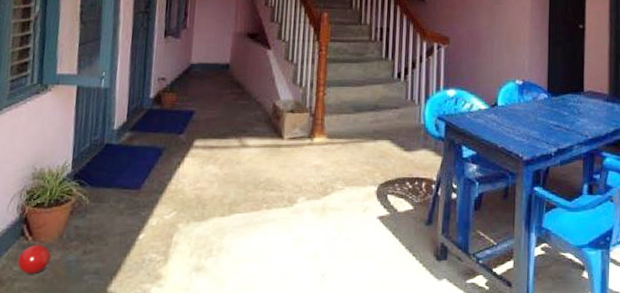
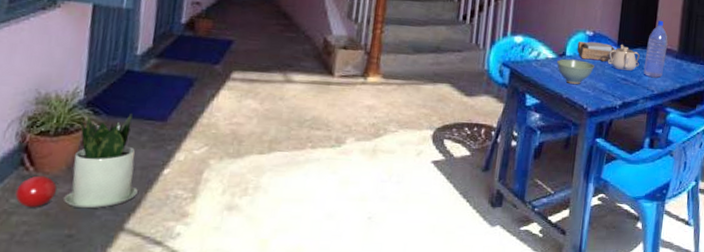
planter: none [57,184,118,274] -> present [64,114,138,209]
bowl: none [489,109,527,134] -> present [556,59,595,85]
napkin holder: none [508,90,545,109] -> present [577,41,615,62]
teapot: none [538,90,571,118] -> present [607,44,641,72]
water bottle: none [575,64,597,123] -> present [643,20,668,78]

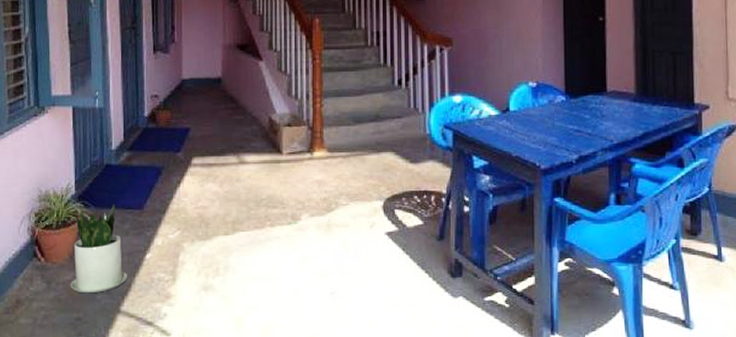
ball: present [15,175,57,208] -> none [33,265,63,295]
bowl: present [556,59,595,85] -> none [500,114,543,142]
napkin holder: present [577,41,615,62] -> none [521,93,563,113]
teapot: present [607,44,641,72] -> none [556,92,593,122]
water bottle: present [643,20,668,78] -> none [598,61,623,126]

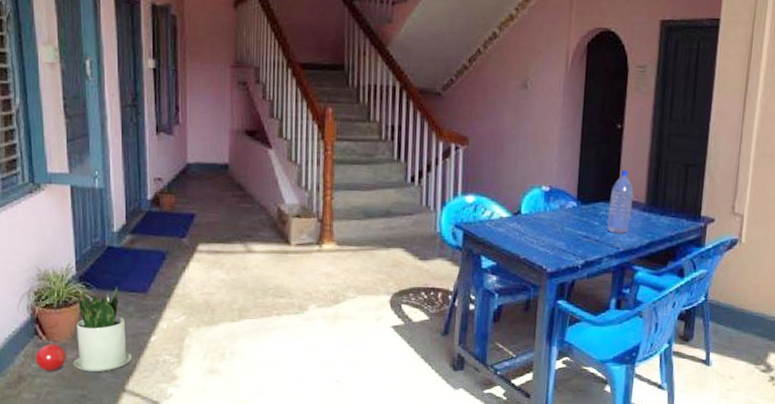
ball: none [33,265,63,295] -> present [35,343,66,372]
water bottle: none [598,61,623,126] -> present [607,169,634,234]

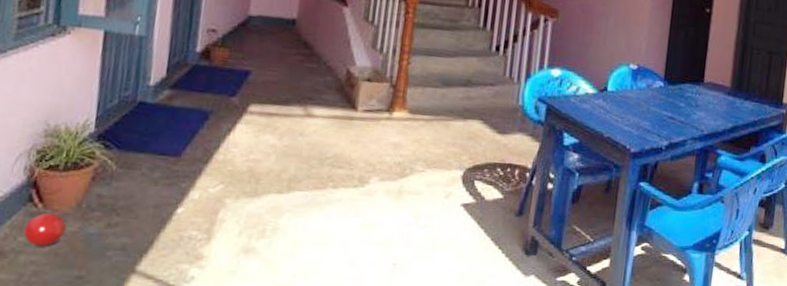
planter: present [74,287,132,373] -> none [73,148,150,249]
water bottle: present [607,169,634,234] -> none [692,52,720,117]

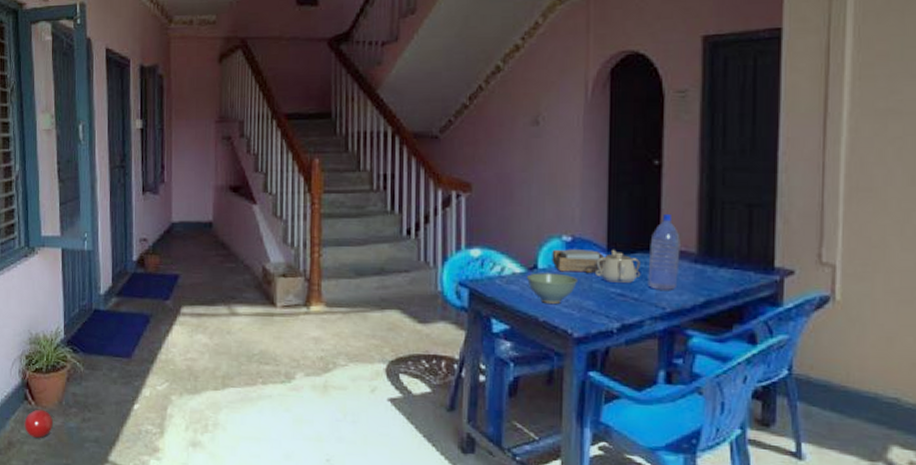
bowl: none [597,94,640,123] -> present [526,273,579,305]
napkin holder: none [619,76,661,98] -> present [552,249,604,273]
teapot: none [652,78,689,109] -> present [594,249,642,284]
water bottle: none [692,52,720,117] -> present [647,213,680,291]

